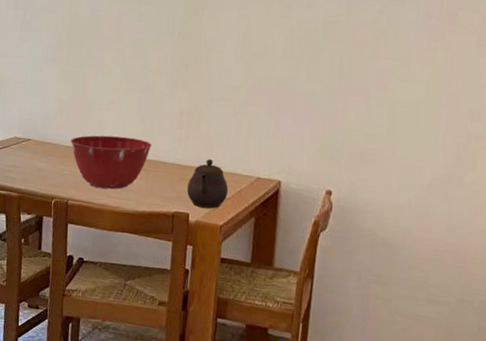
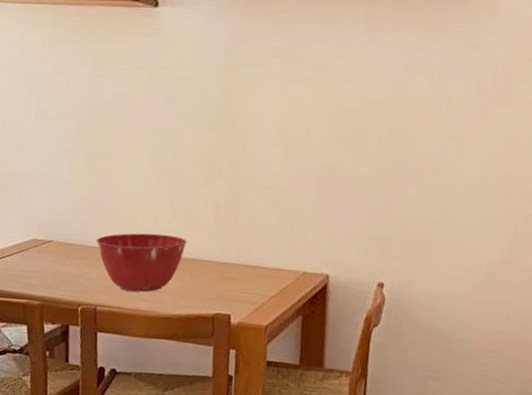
teapot: present [187,159,229,209] -> none [227,254,273,308]

